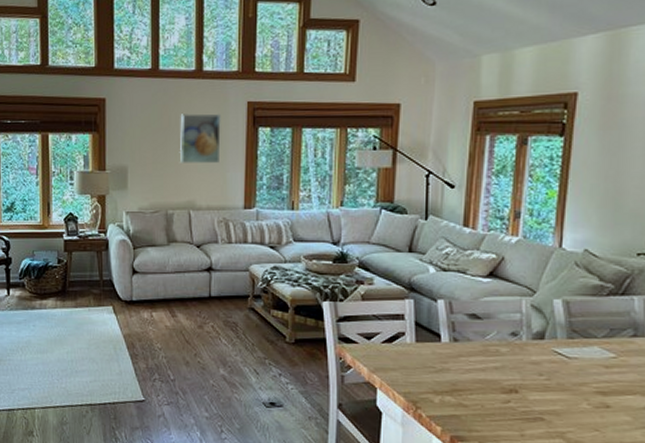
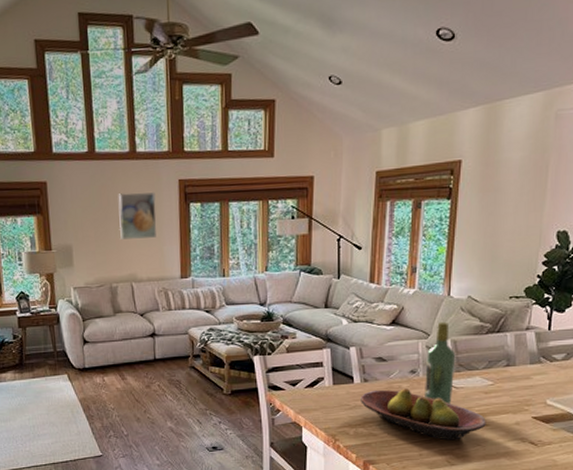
fruit bowl: none [449,352,607,422] -> present [361,388,486,441]
wine bottle: none [528,277,569,376] -> present [425,321,456,404]

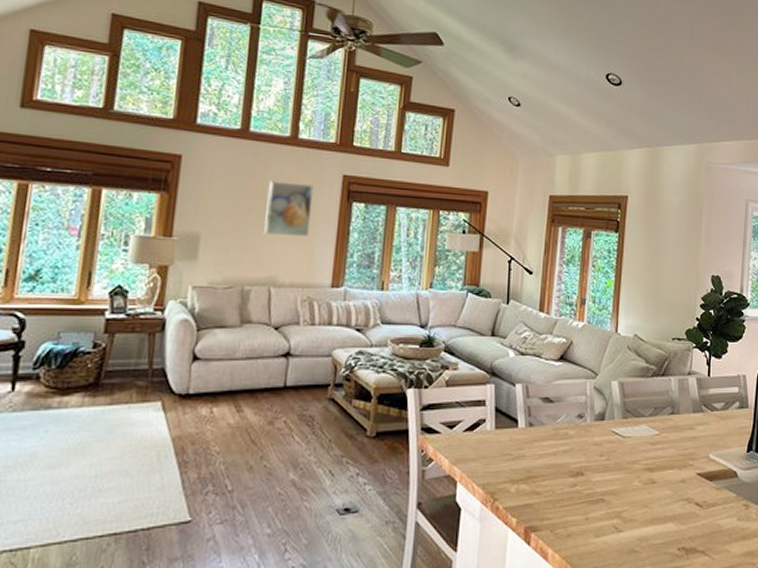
fruit bowl: present [361,388,486,441] -> none [524,436,653,501]
wine bottle: present [425,321,456,404] -> none [592,360,623,456]

